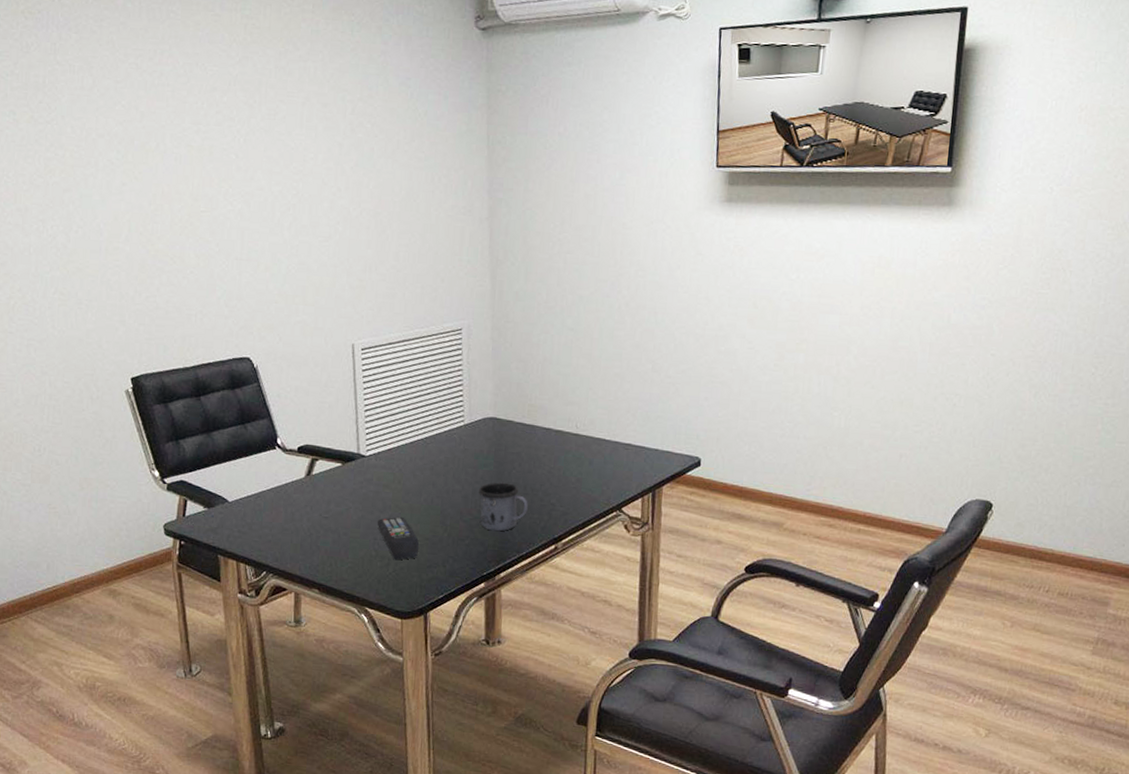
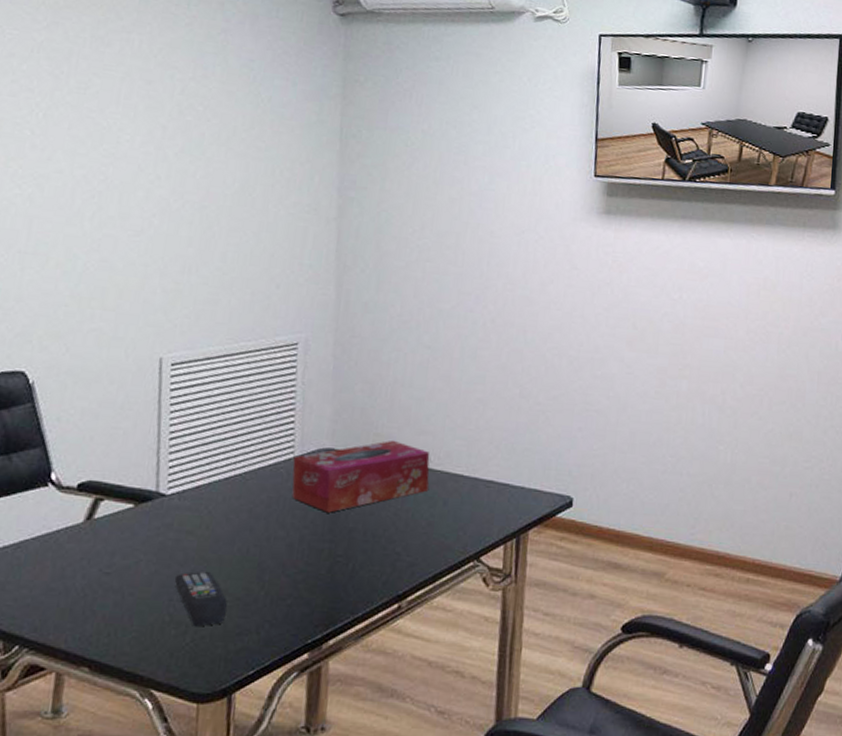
tissue box: none [463,409,577,471] -> present [292,440,430,513]
mug: present [478,482,528,532] -> none [306,527,368,588]

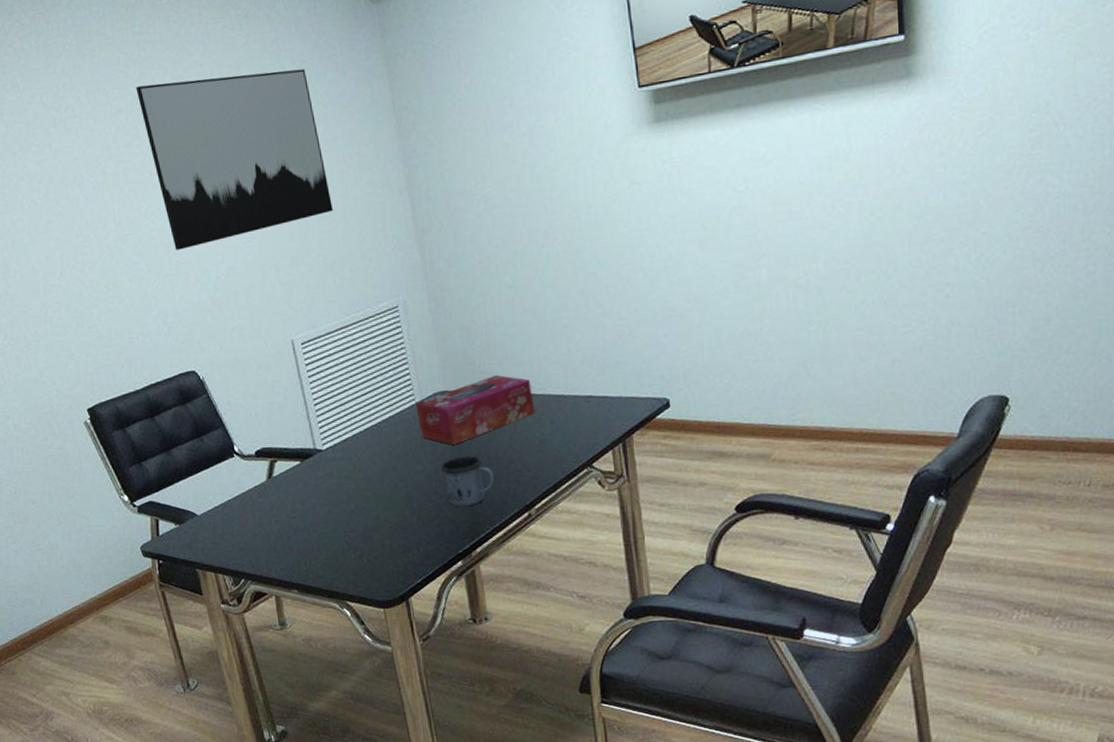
wall art: none [39,34,252,227] -> present [135,69,333,250]
remote control: present [174,570,228,627] -> none [344,505,390,550]
mug: none [306,527,368,588] -> present [440,455,494,507]

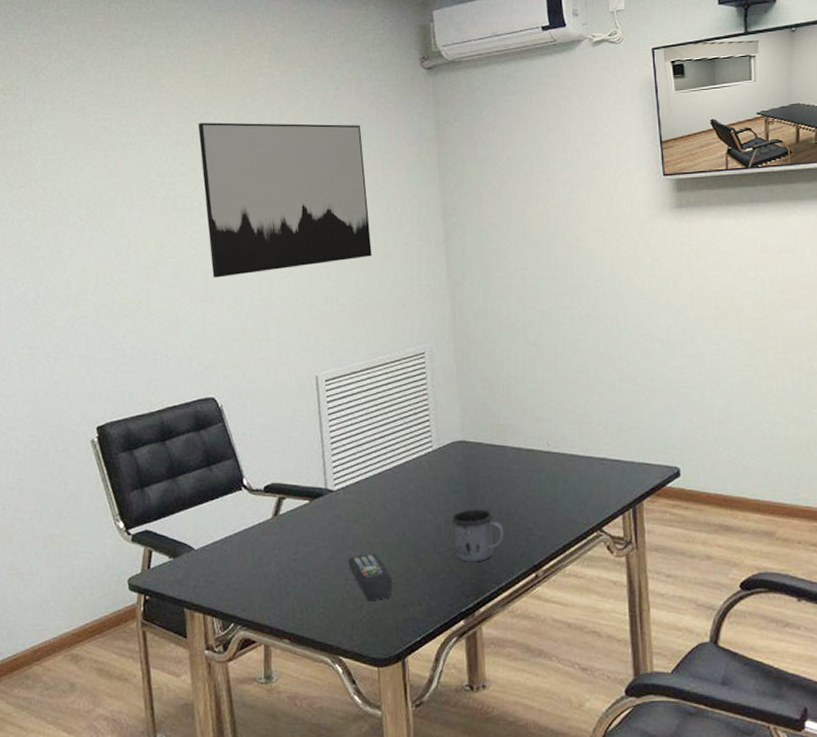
remote control: none [344,505,390,550] -> present [348,553,392,601]
tissue box: present [415,374,535,445] -> none [432,429,549,497]

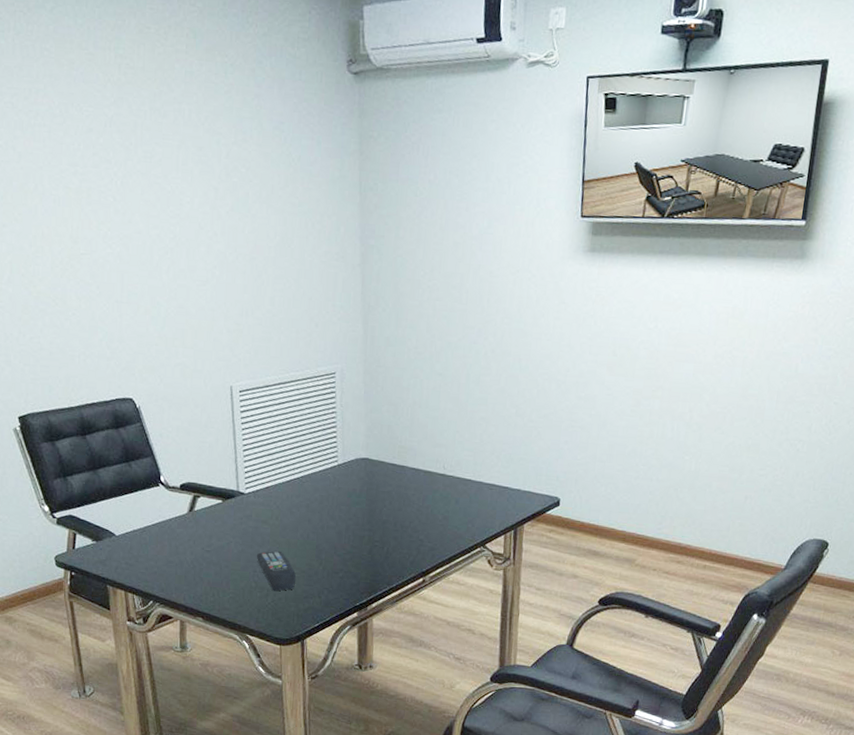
wall art: present [198,122,372,277] -> none [111,109,289,280]
mug: present [451,509,504,562] -> none [351,519,398,565]

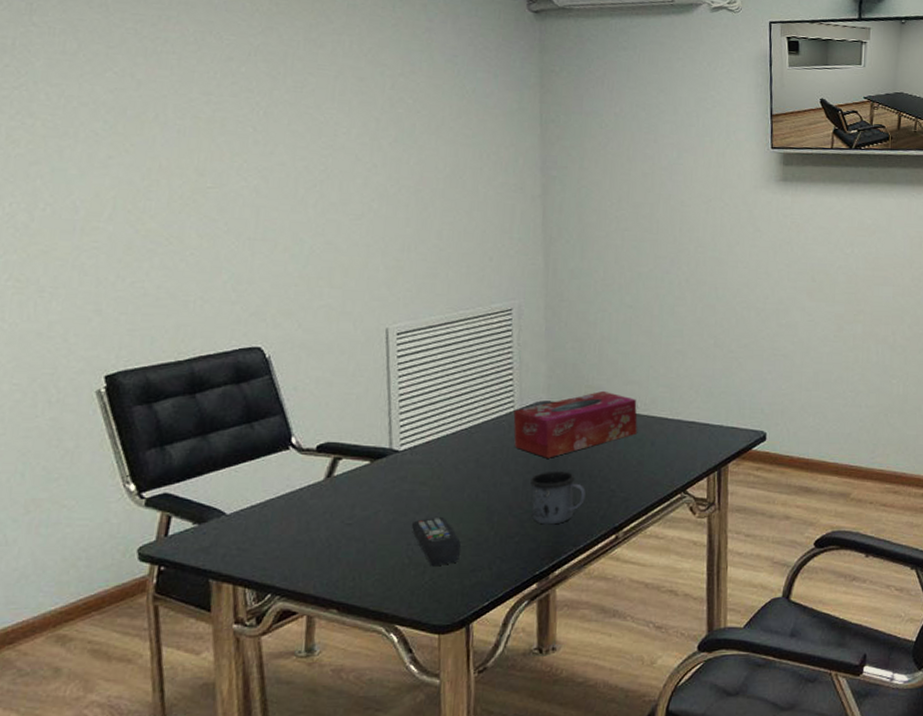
tissue box: none [337,451,444,508] -> present [513,390,637,458]
mug: none [351,519,398,565] -> present [529,471,586,525]

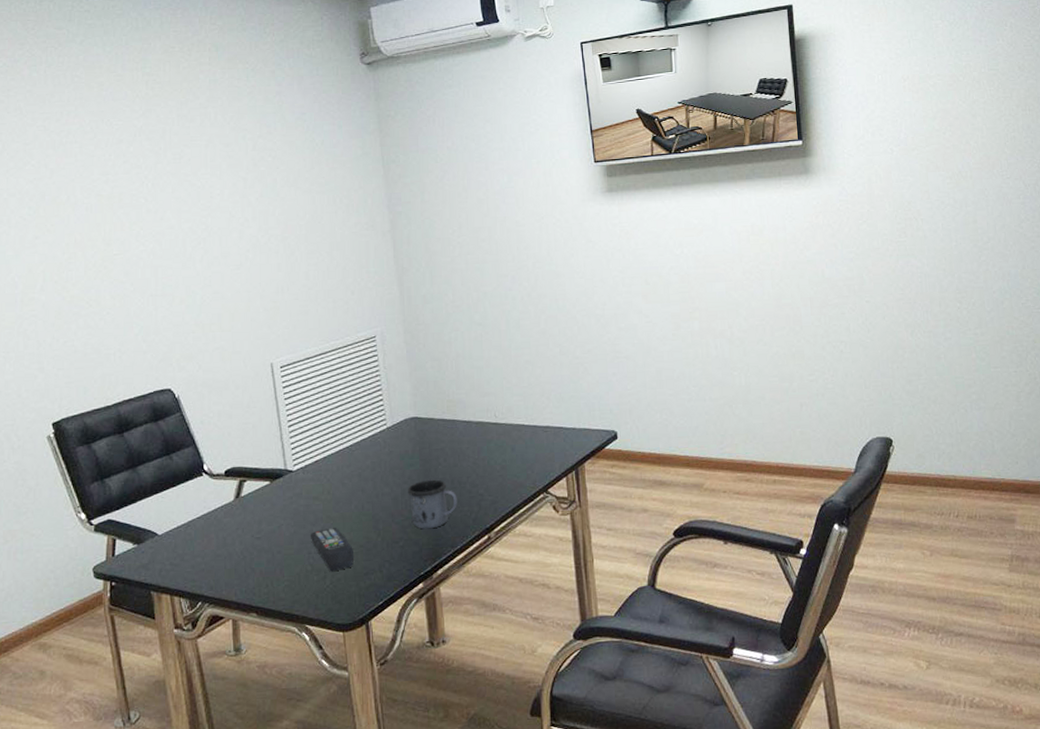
tissue box: present [513,390,637,458] -> none [387,403,497,469]

